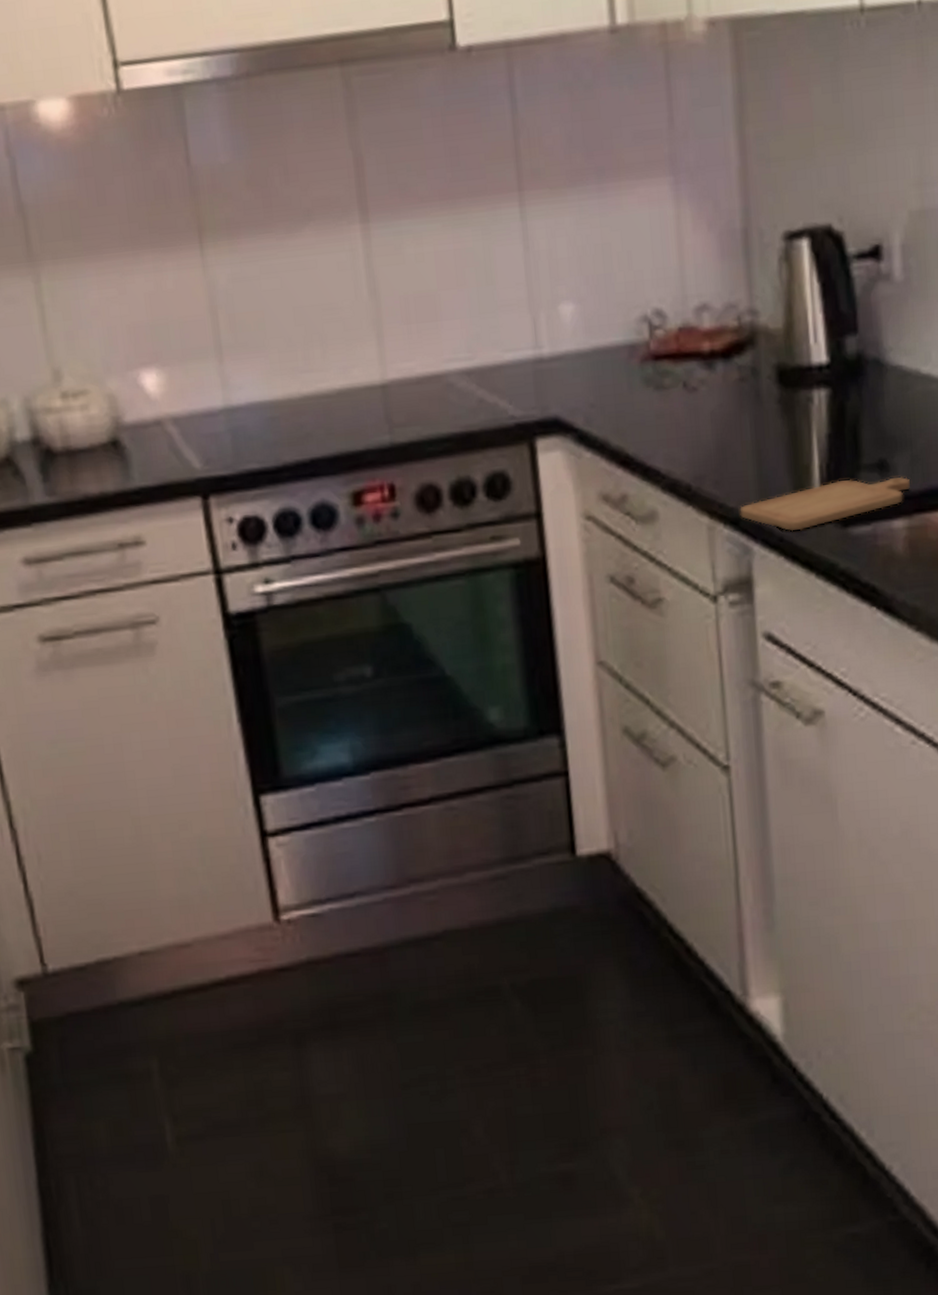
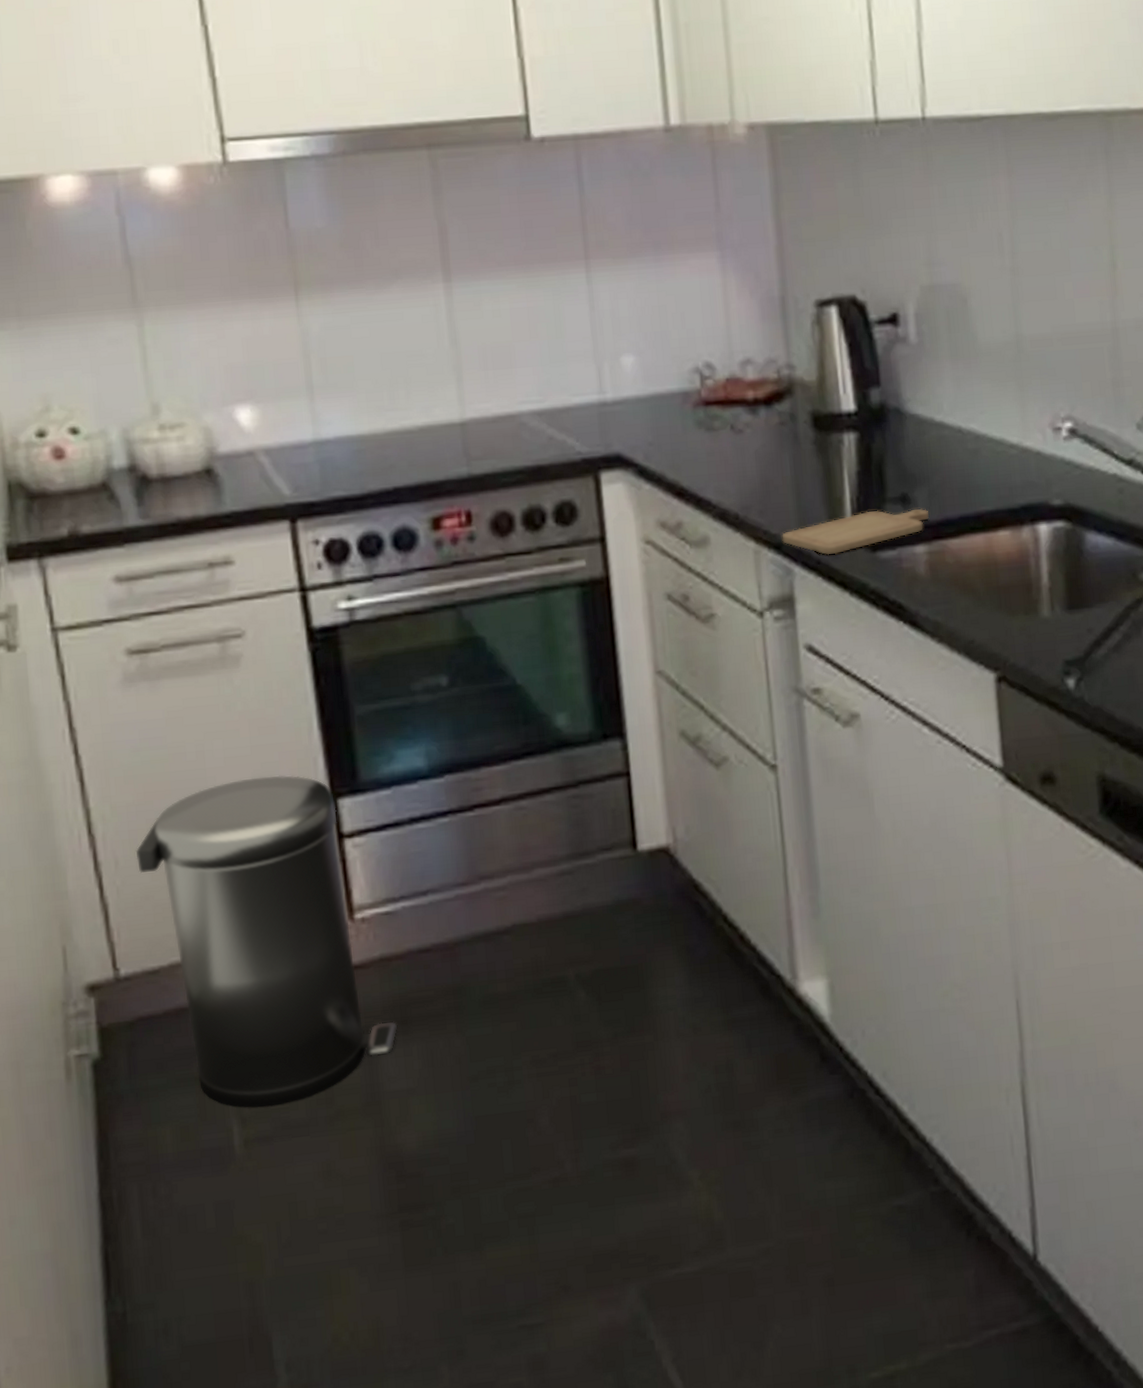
pedal bin: none [57,770,327,1106] -> present [135,775,398,1108]

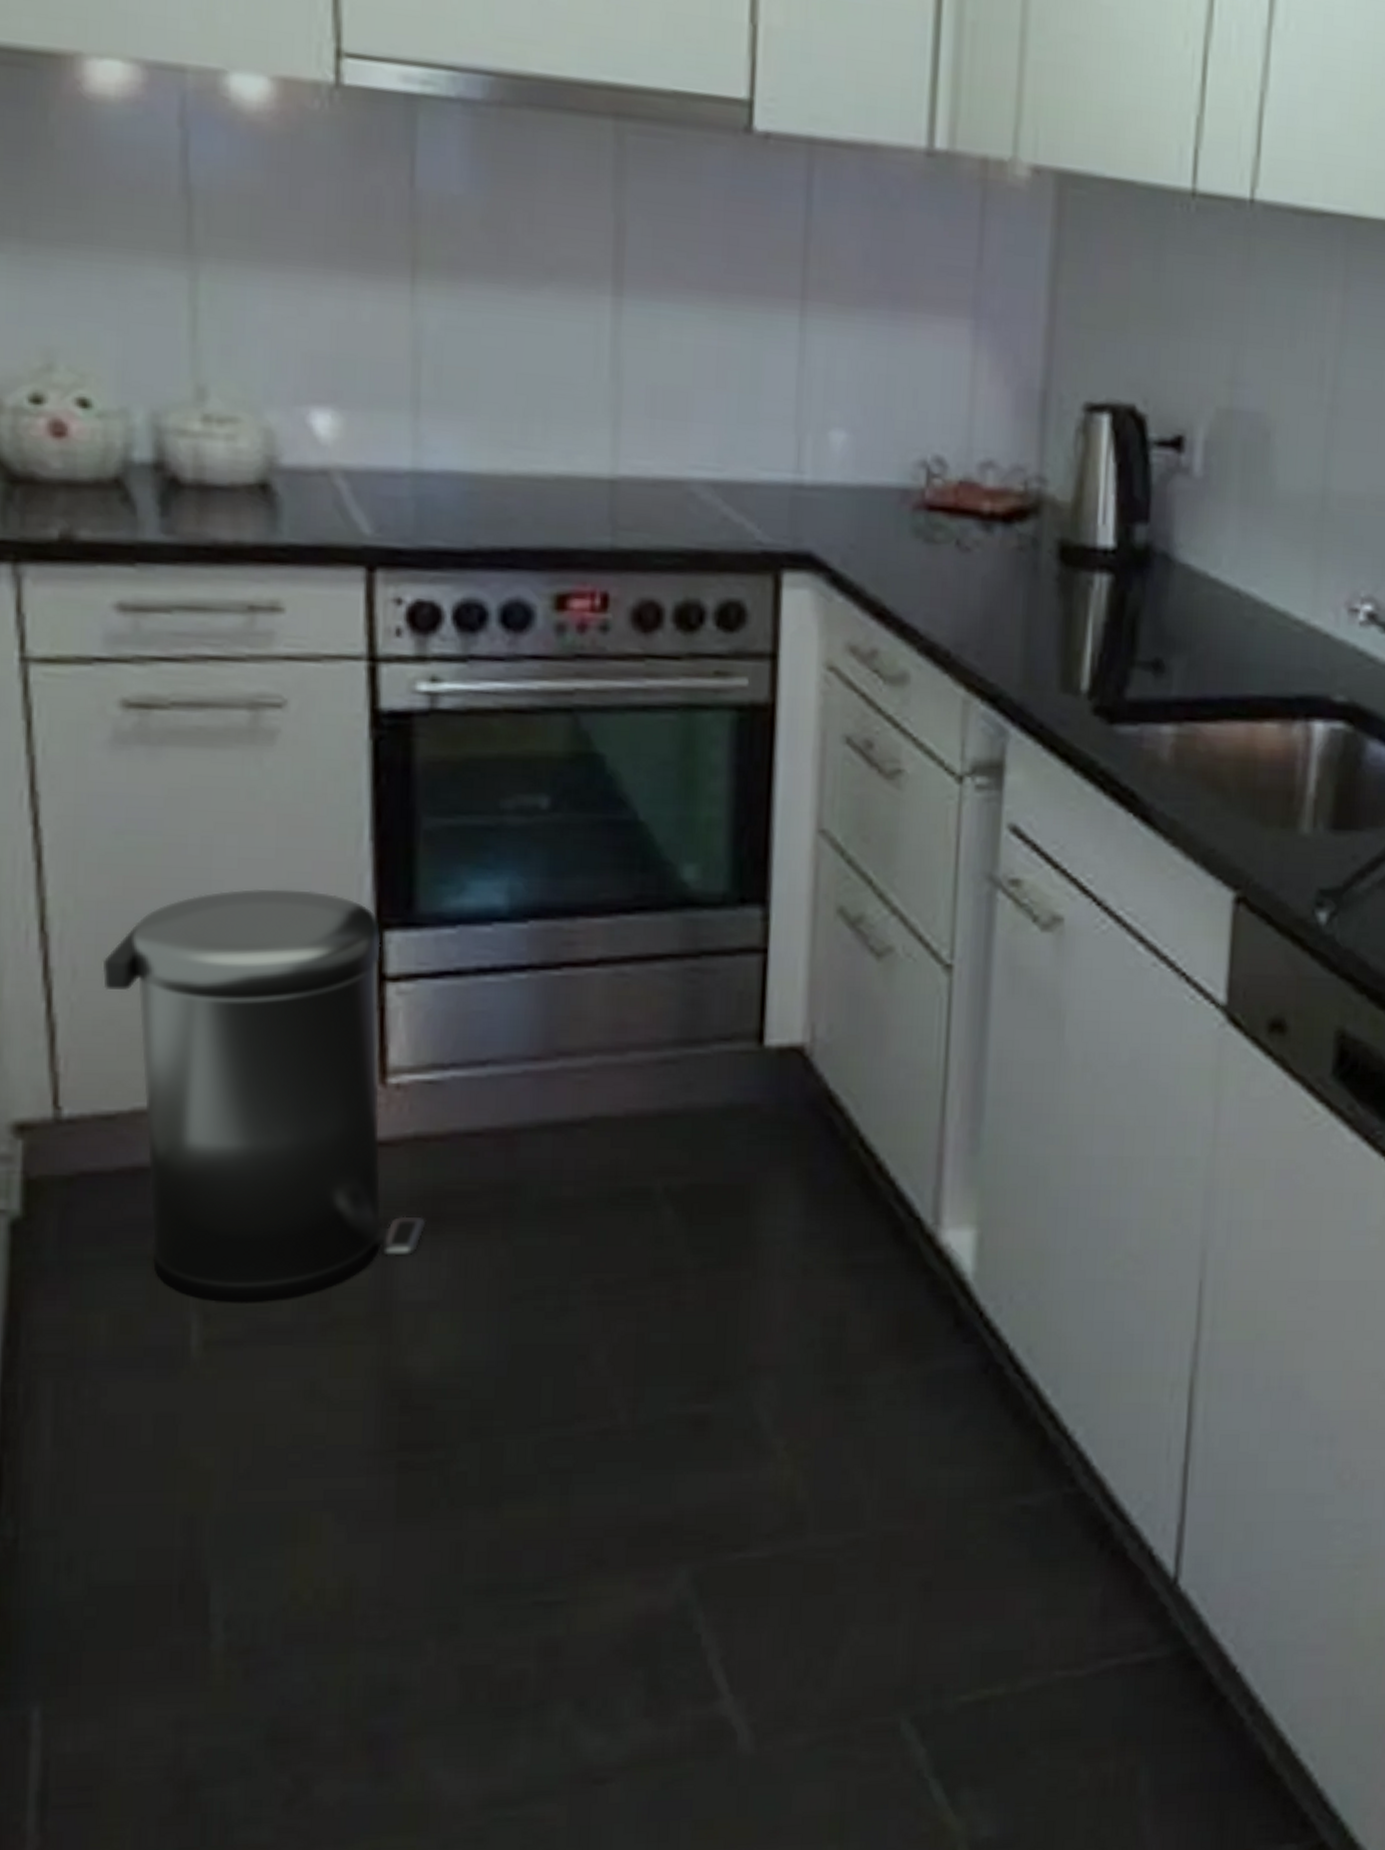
chopping board: present [782,508,929,555] -> none [1000,673,1184,720]

